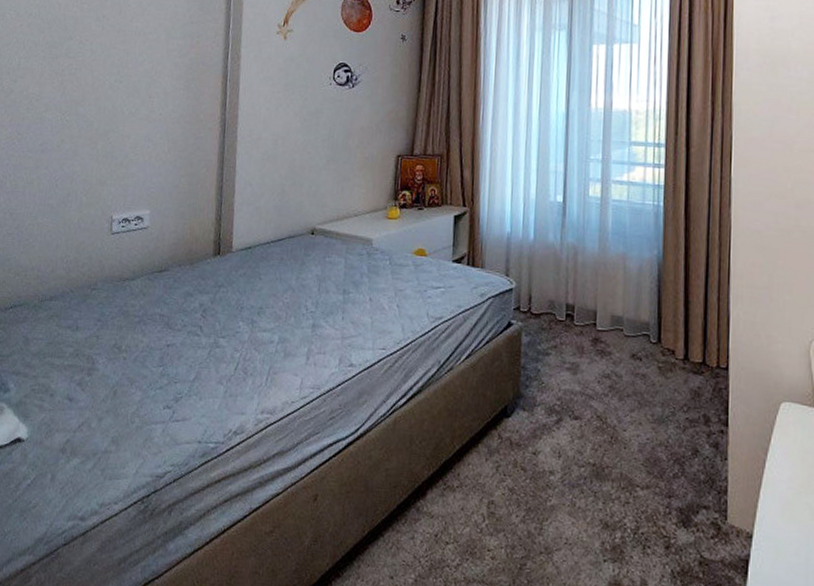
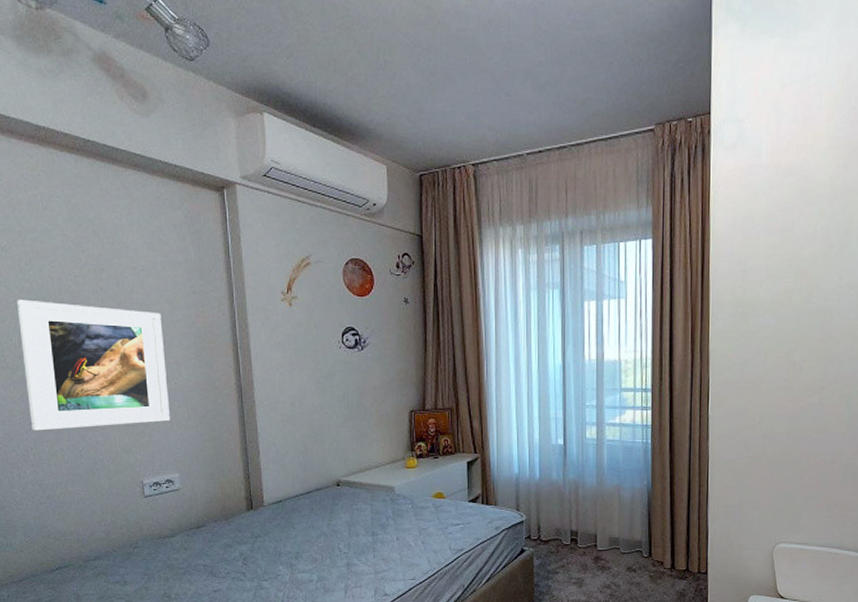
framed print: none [14,24,157,157] -> present [17,299,171,431]

